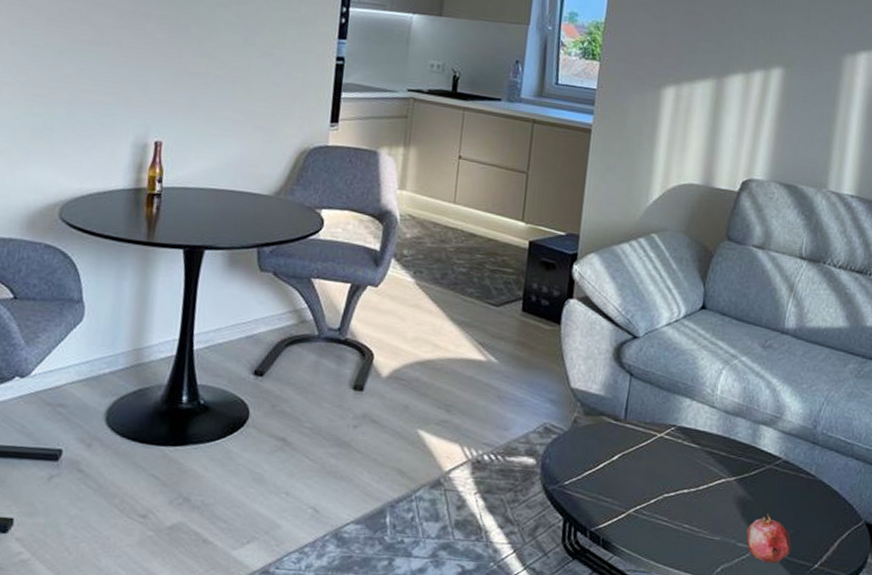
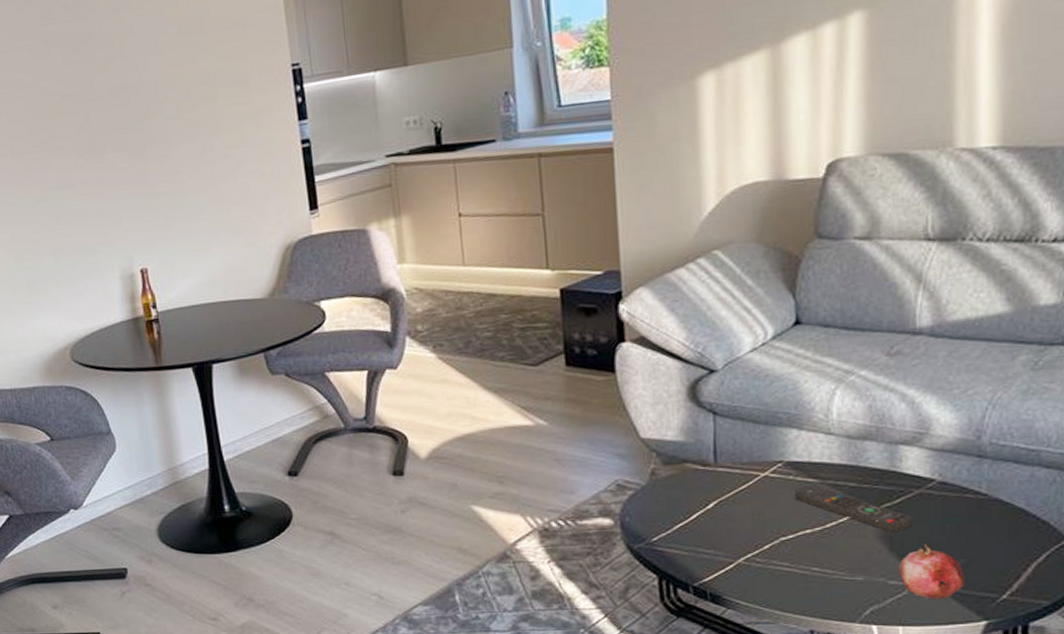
remote control: none [679,450,761,500] -> present [794,485,912,532]

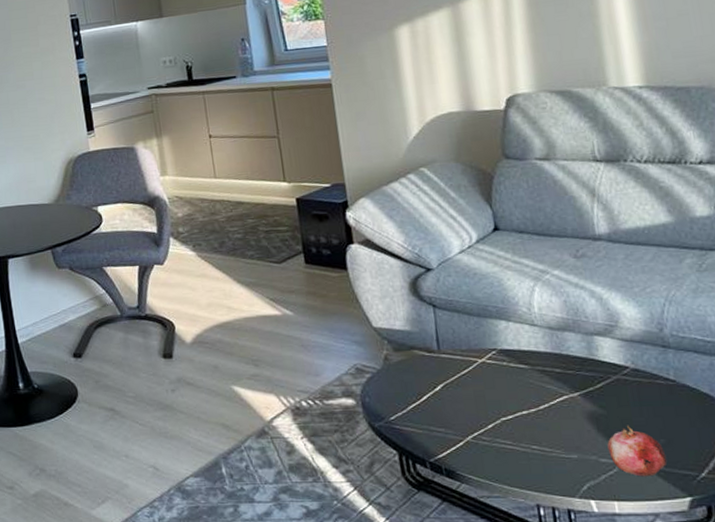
remote control: present [794,485,912,532] -> none [508,371,614,413]

